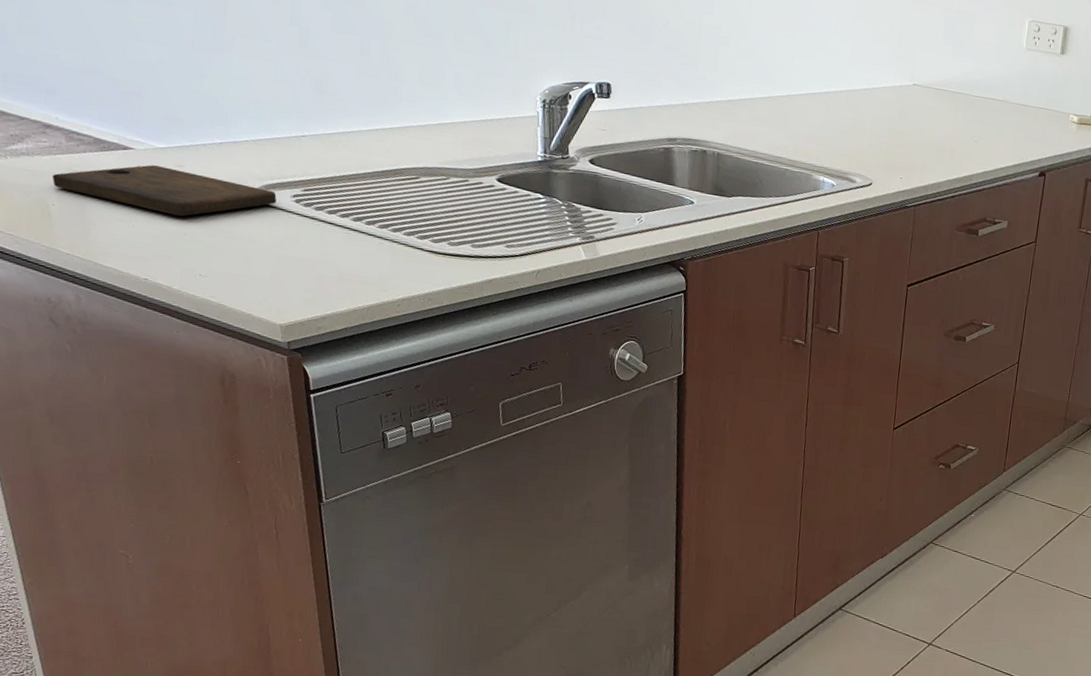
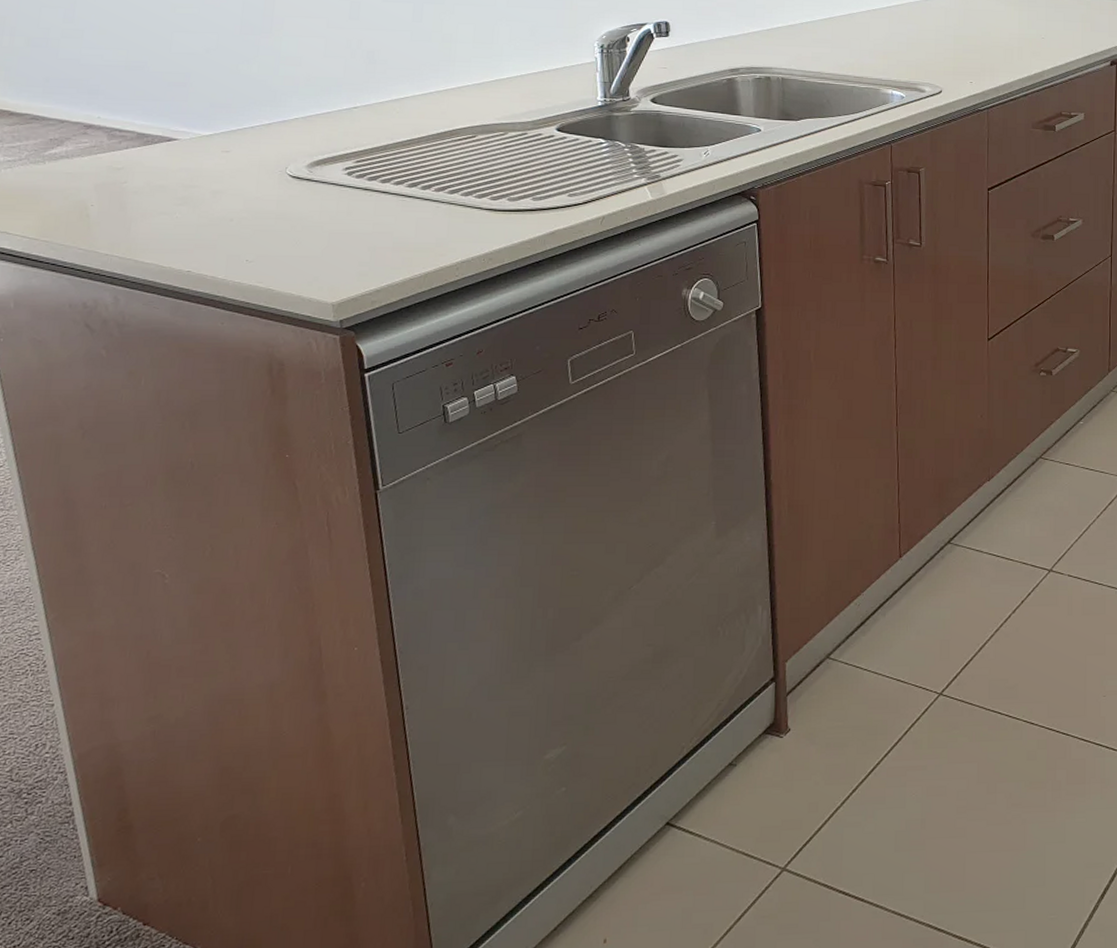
cutting board: present [52,165,277,217] -> none [91,154,328,202]

